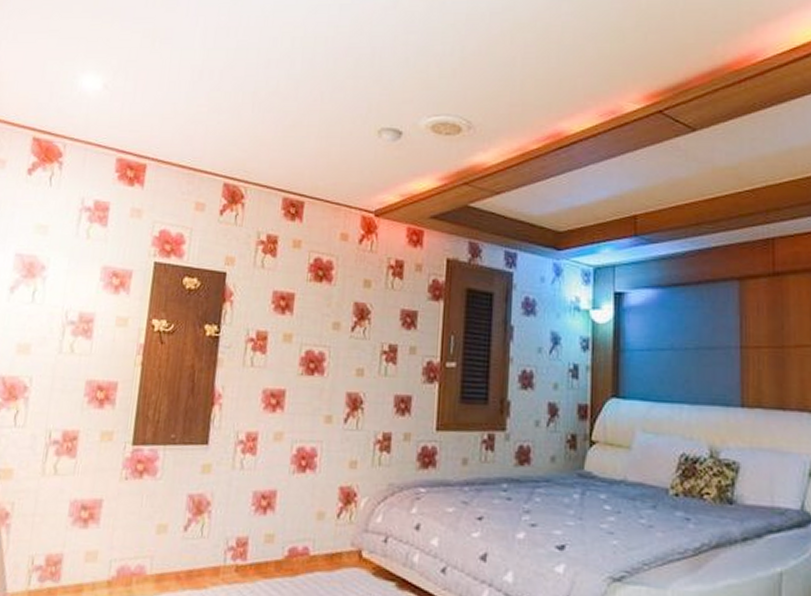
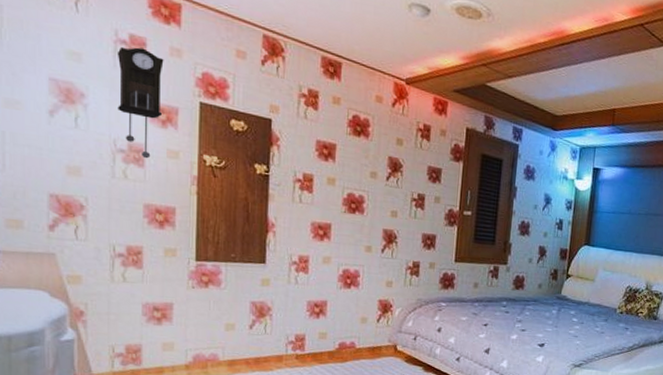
pendulum clock: none [74,213,124,329] -> present [117,46,164,159]

